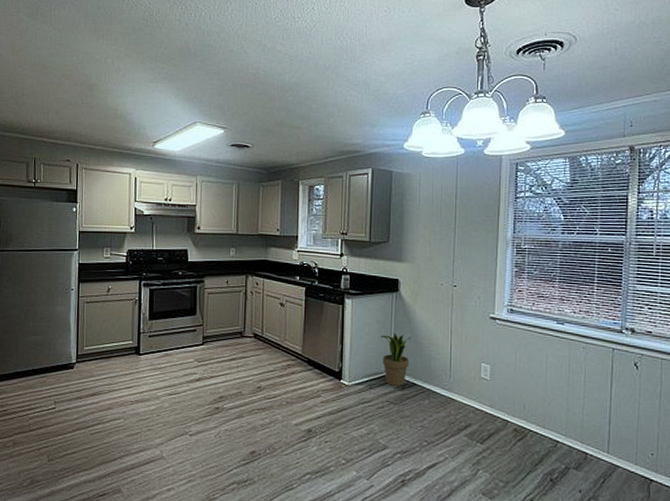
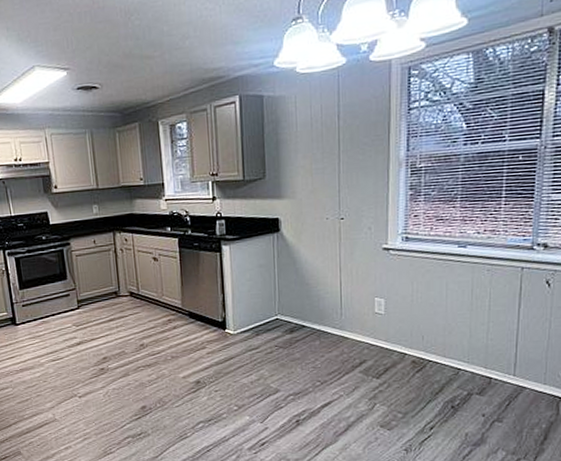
potted plant: present [380,333,411,386] -> none [263,275,297,330]

